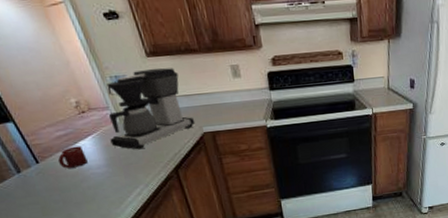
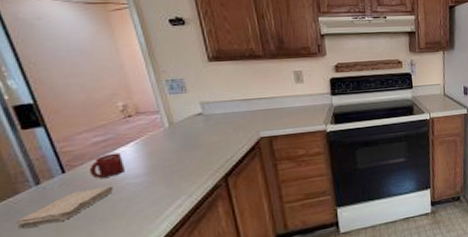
washcloth: none [9,175,81,209] -> present [16,185,113,229]
coffee maker: present [106,68,195,150] -> none [155,72,252,157]

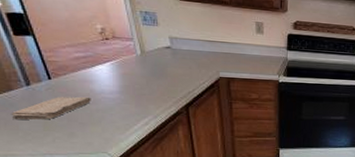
cup: present [90,152,125,179] -> none [72,69,101,89]

